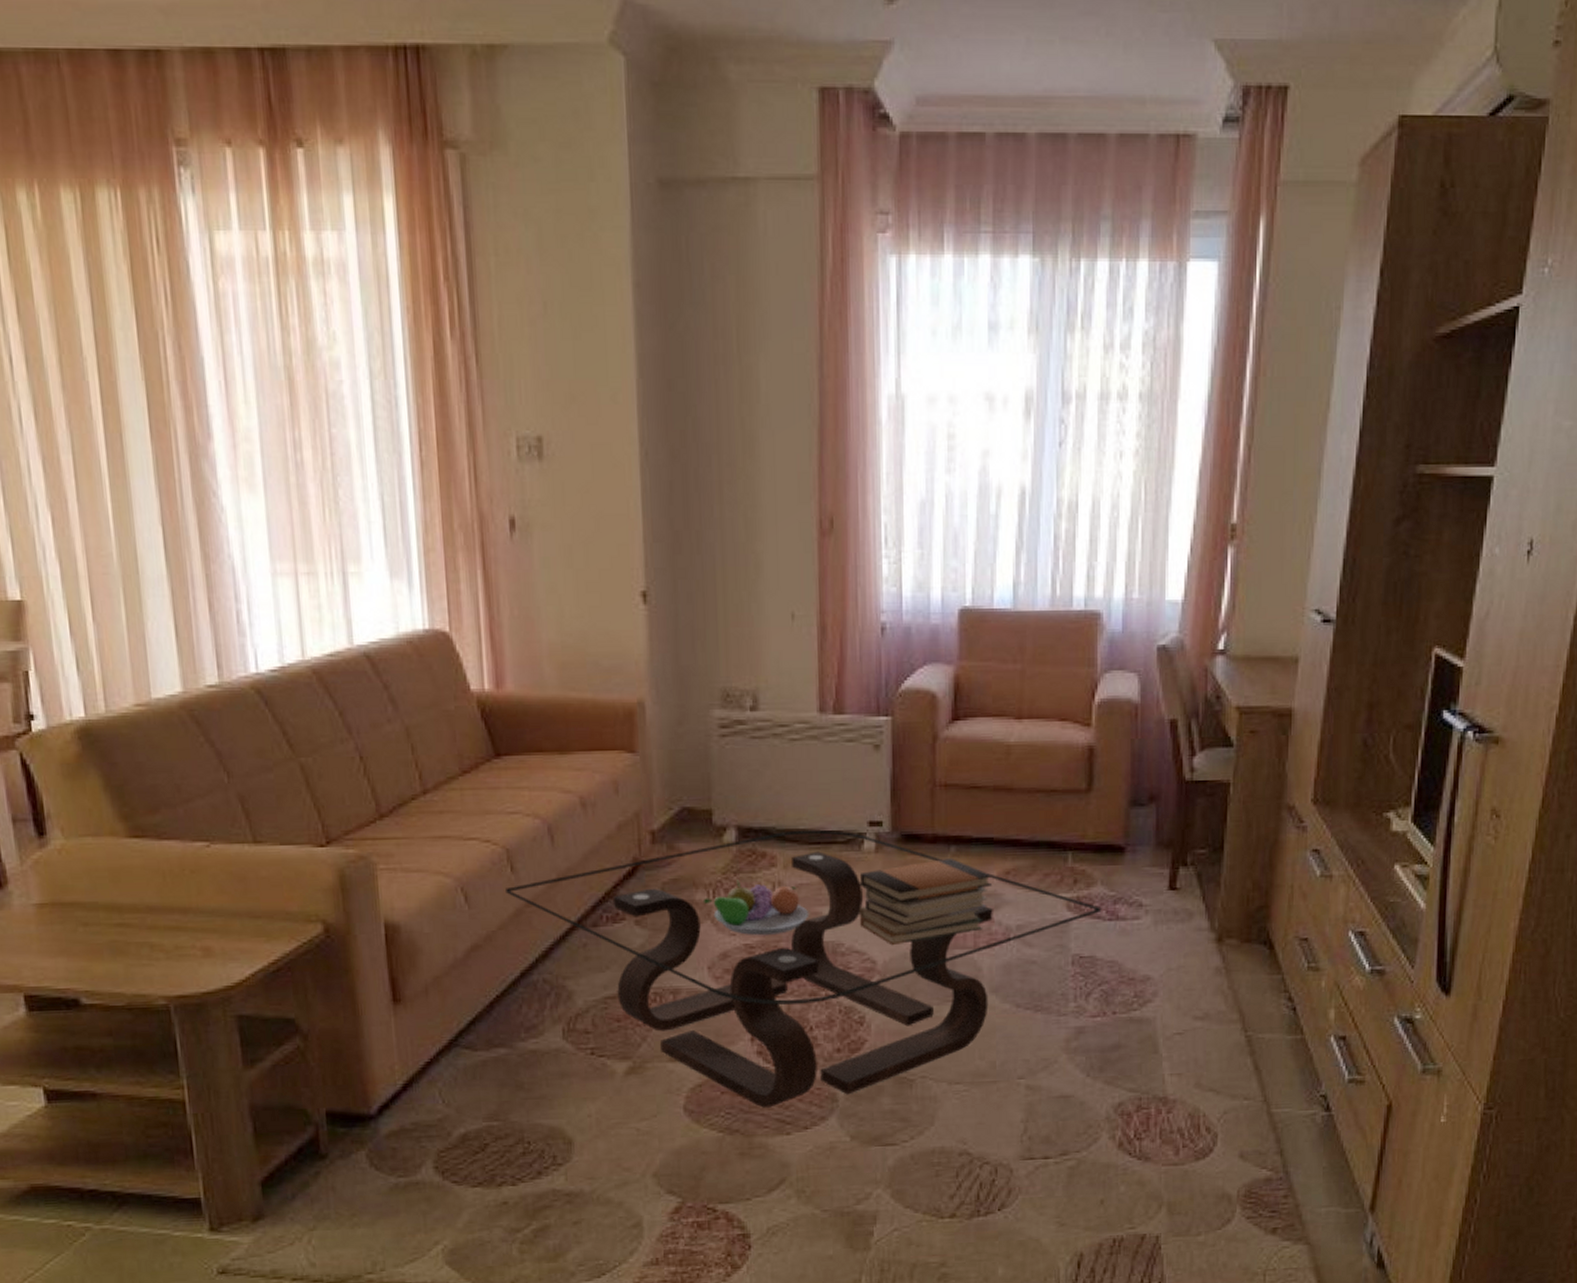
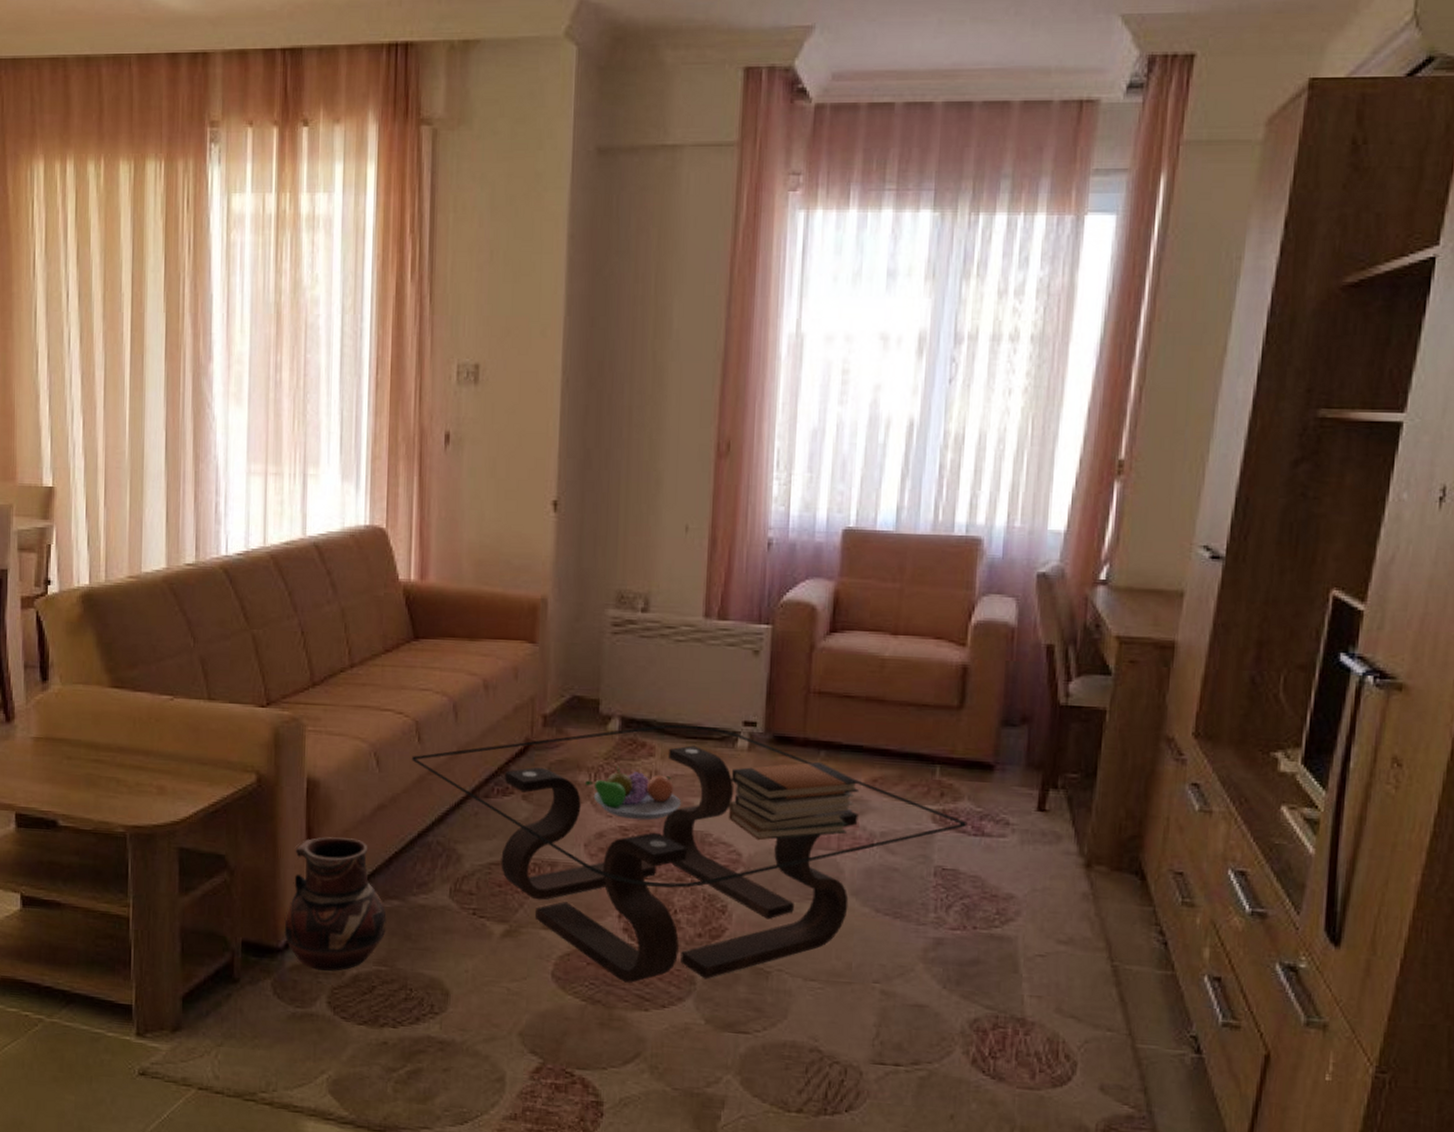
ceramic pot: none [374,985,494,1135] -> present [284,837,387,971]

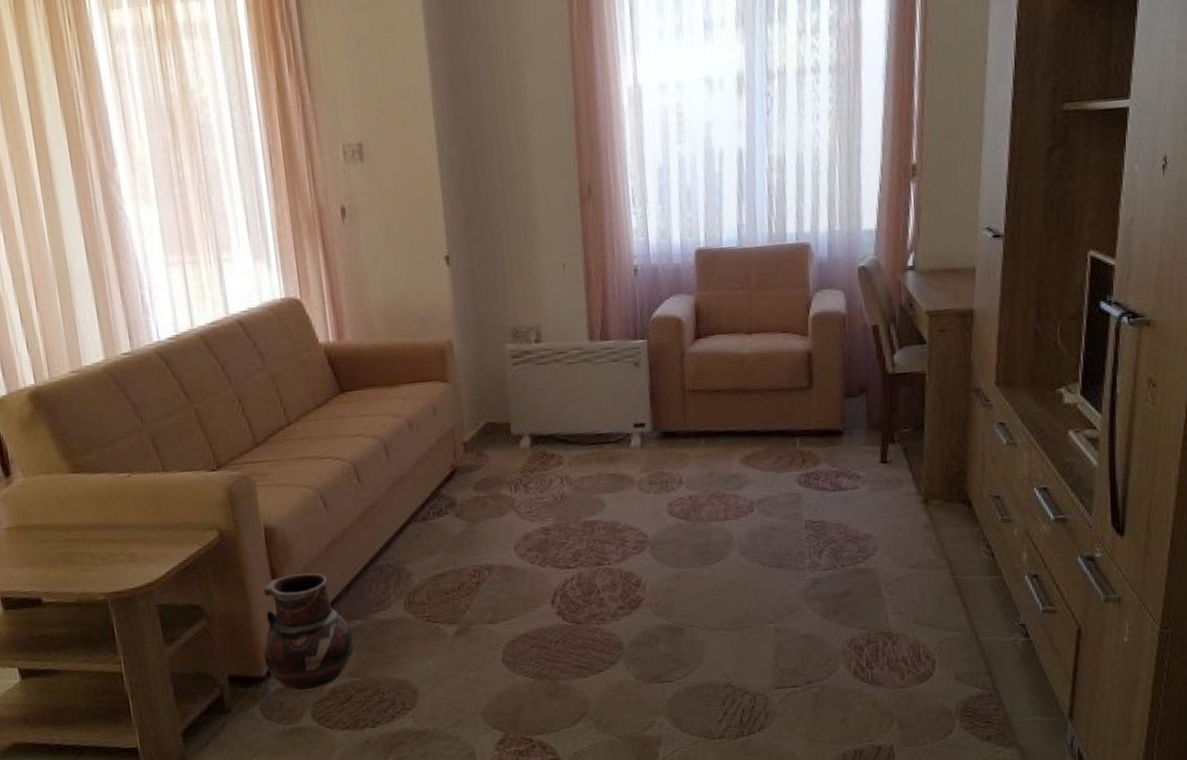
coffee table: present [412,724,968,983] -> none [354,432,827,657]
fruit bowl: present [584,765,682,821] -> none [507,476,592,521]
book stack: present [728,761,860,841] -> none [629,448,737,522]

